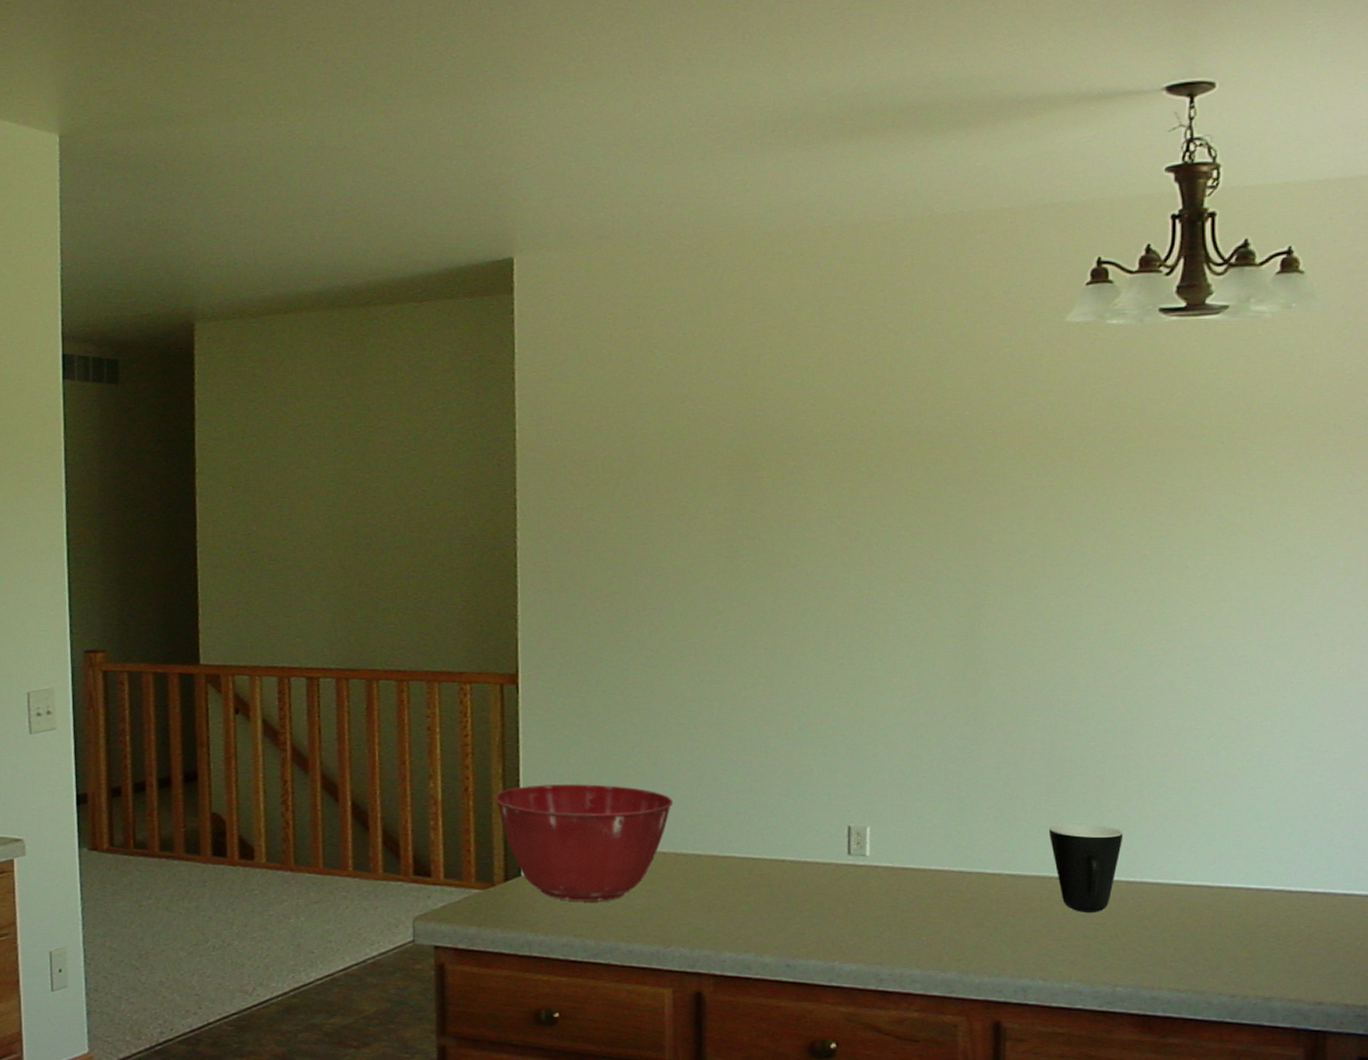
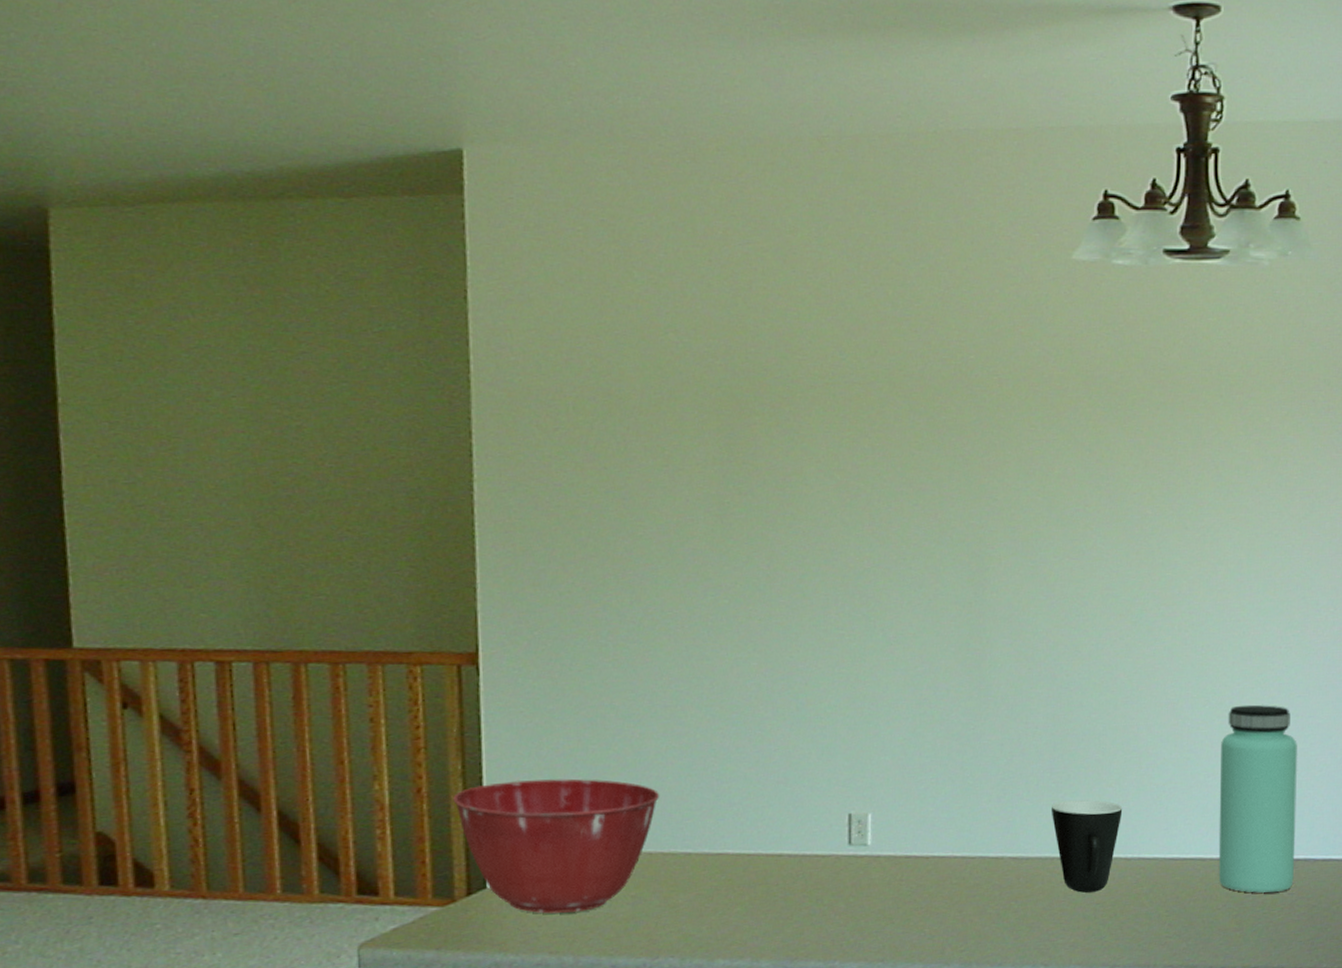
bottle: none [1227,737,1313,923] -> present [1218,704,1297,893]

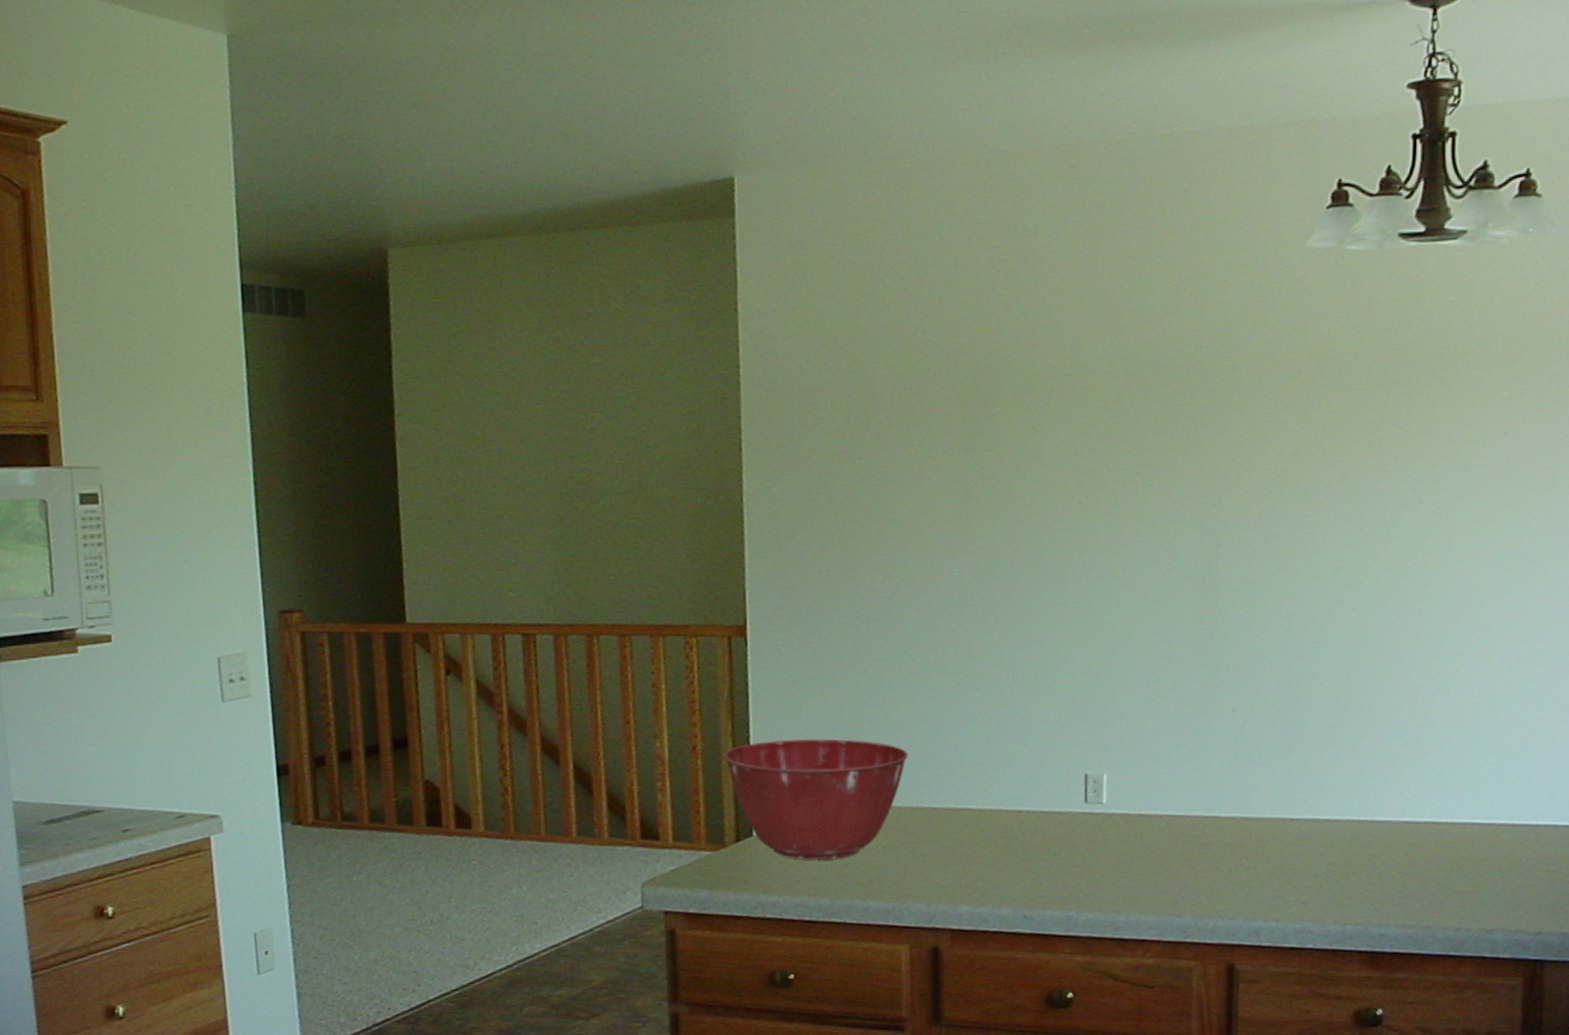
mug: present [1051,800,1123,893] -> none [1282,764,1355,853]
bottle: present [1218,704,1297,893] -> none [1453,673,1537,857]

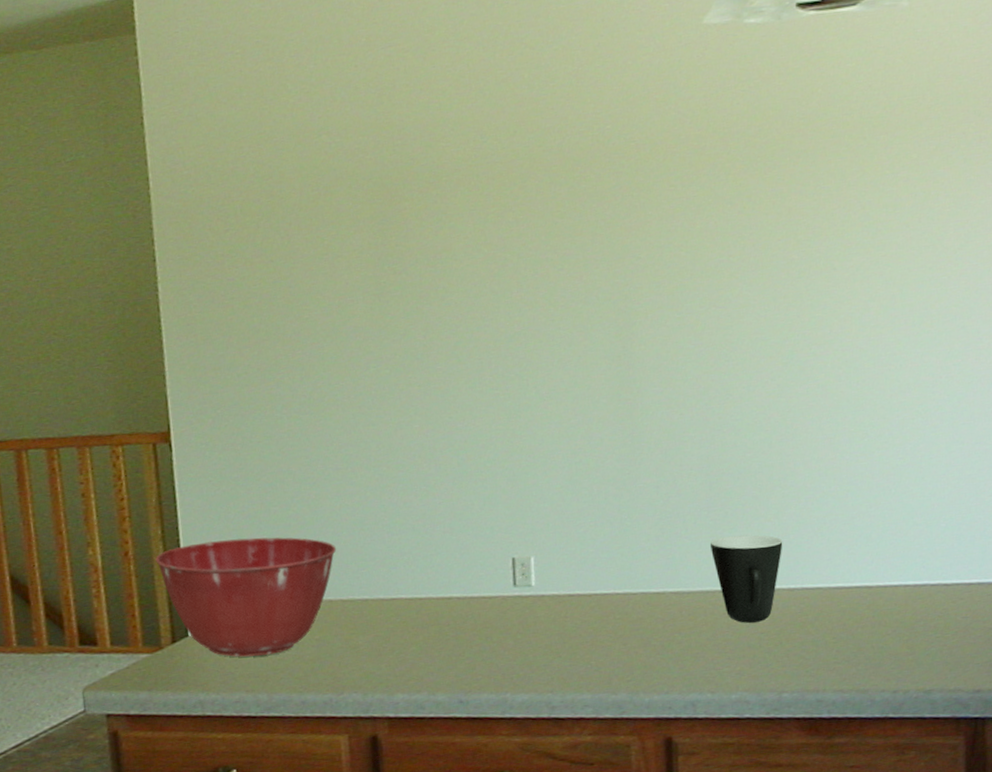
mug: none [1282,764,1355,853] -> present [709,535,783,623]

